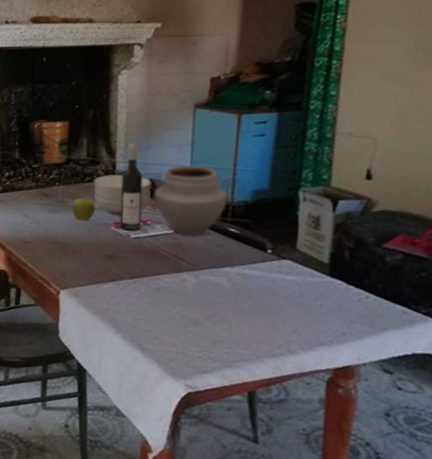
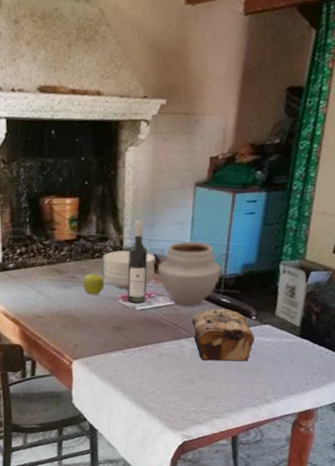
bread loaf: none [193,239,272,302] -> present [191,308,255,362]

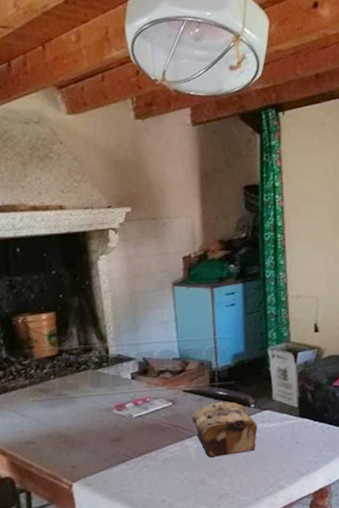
fruit: present [82,273,105,296] -> none [71,386,96,410]
bowl: present [103,250,156,289] -> none [89,357,146,398]
bottle: present [126,220,148,304] -> none [115,326,142,412]
jug: present [157,241,222,307] -> none [148,339,213,406]

